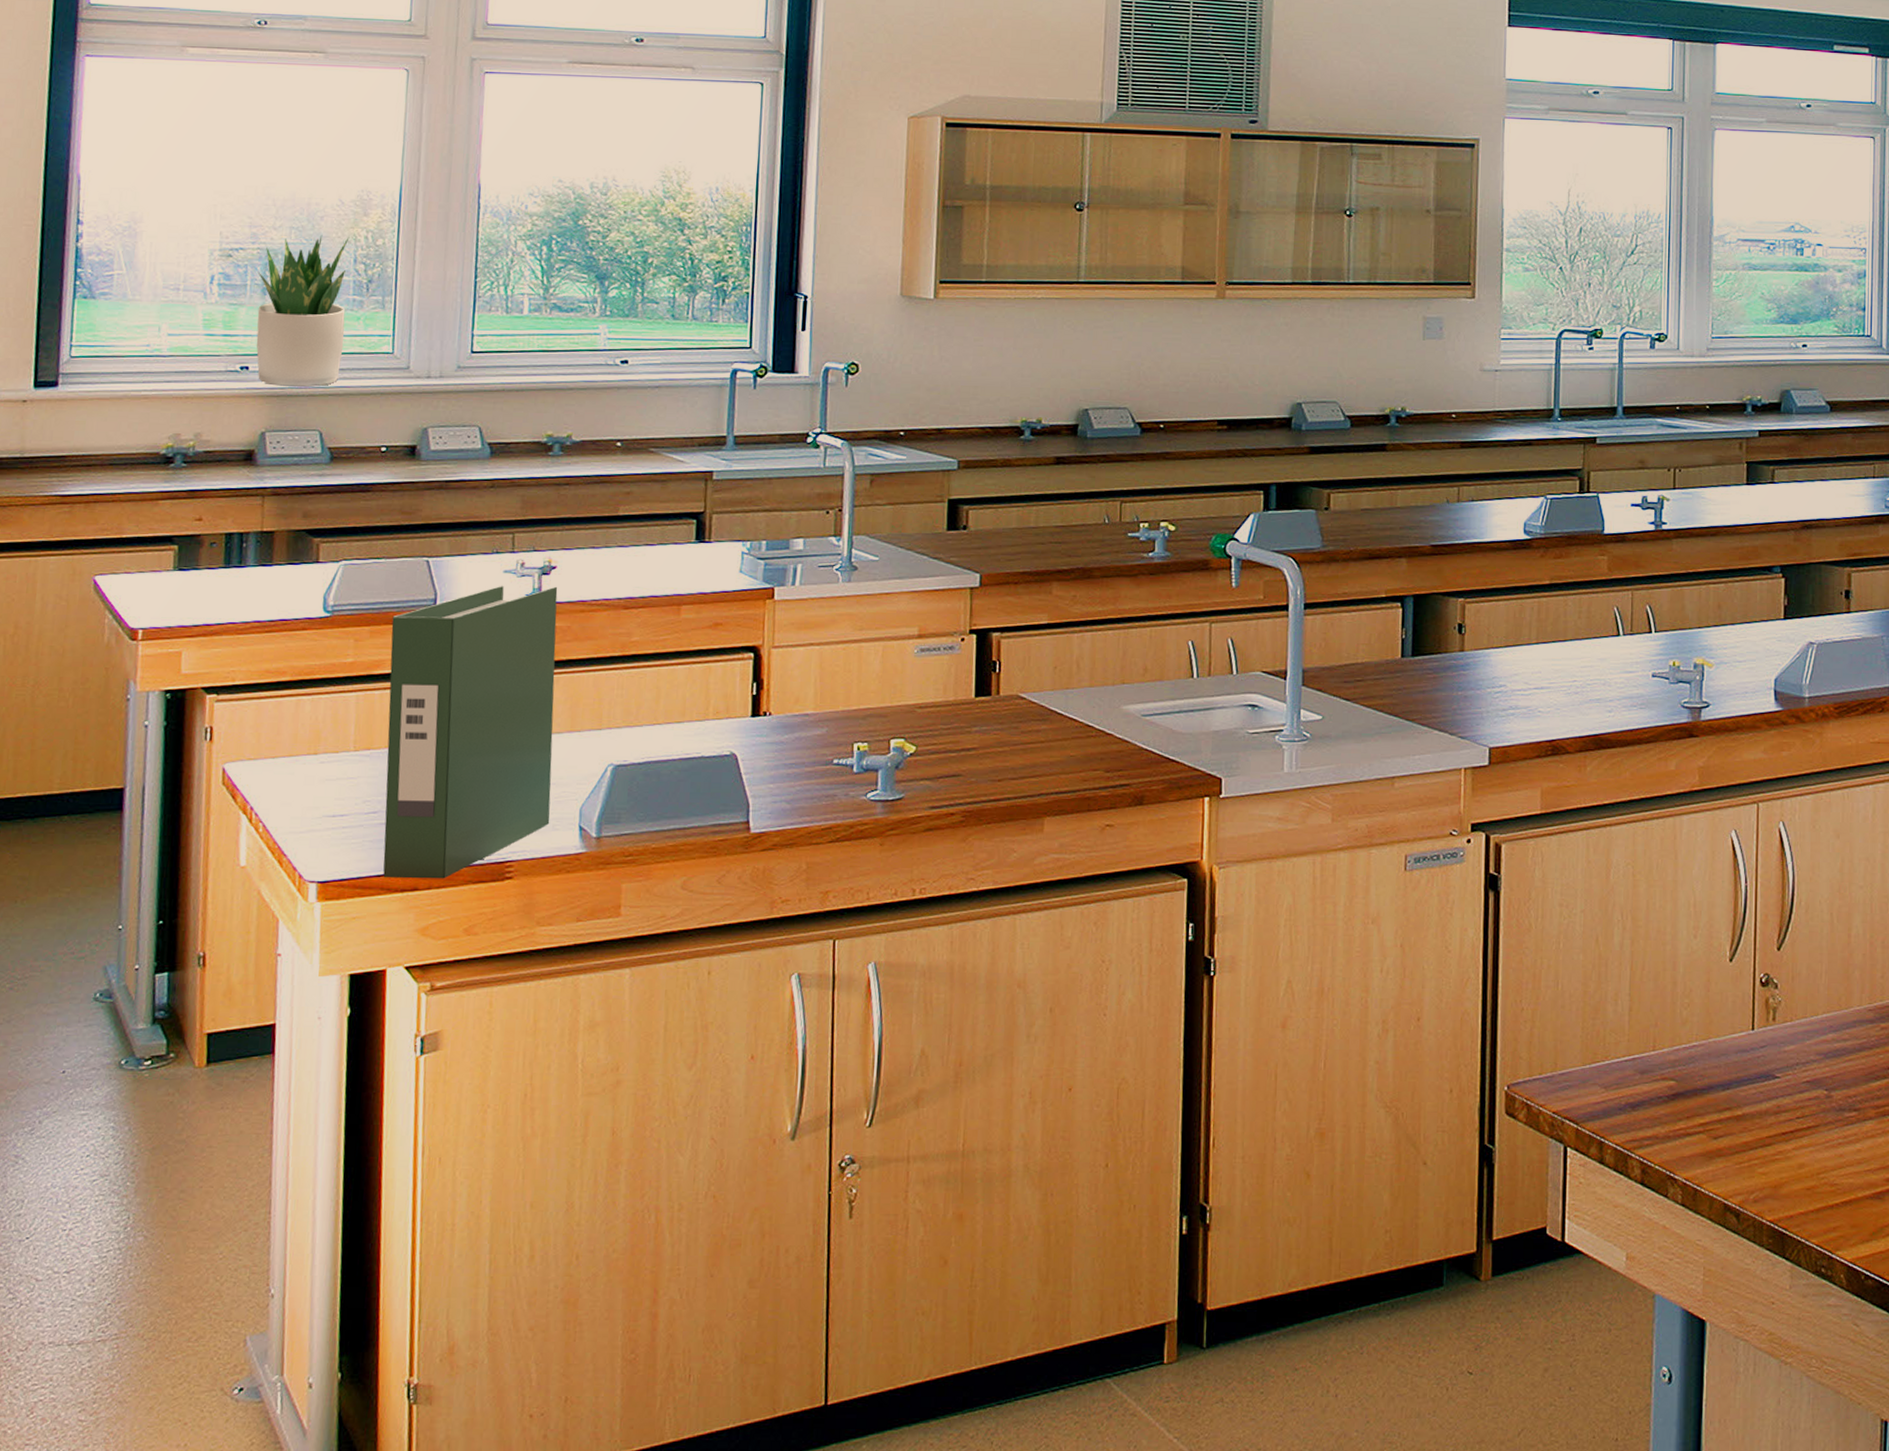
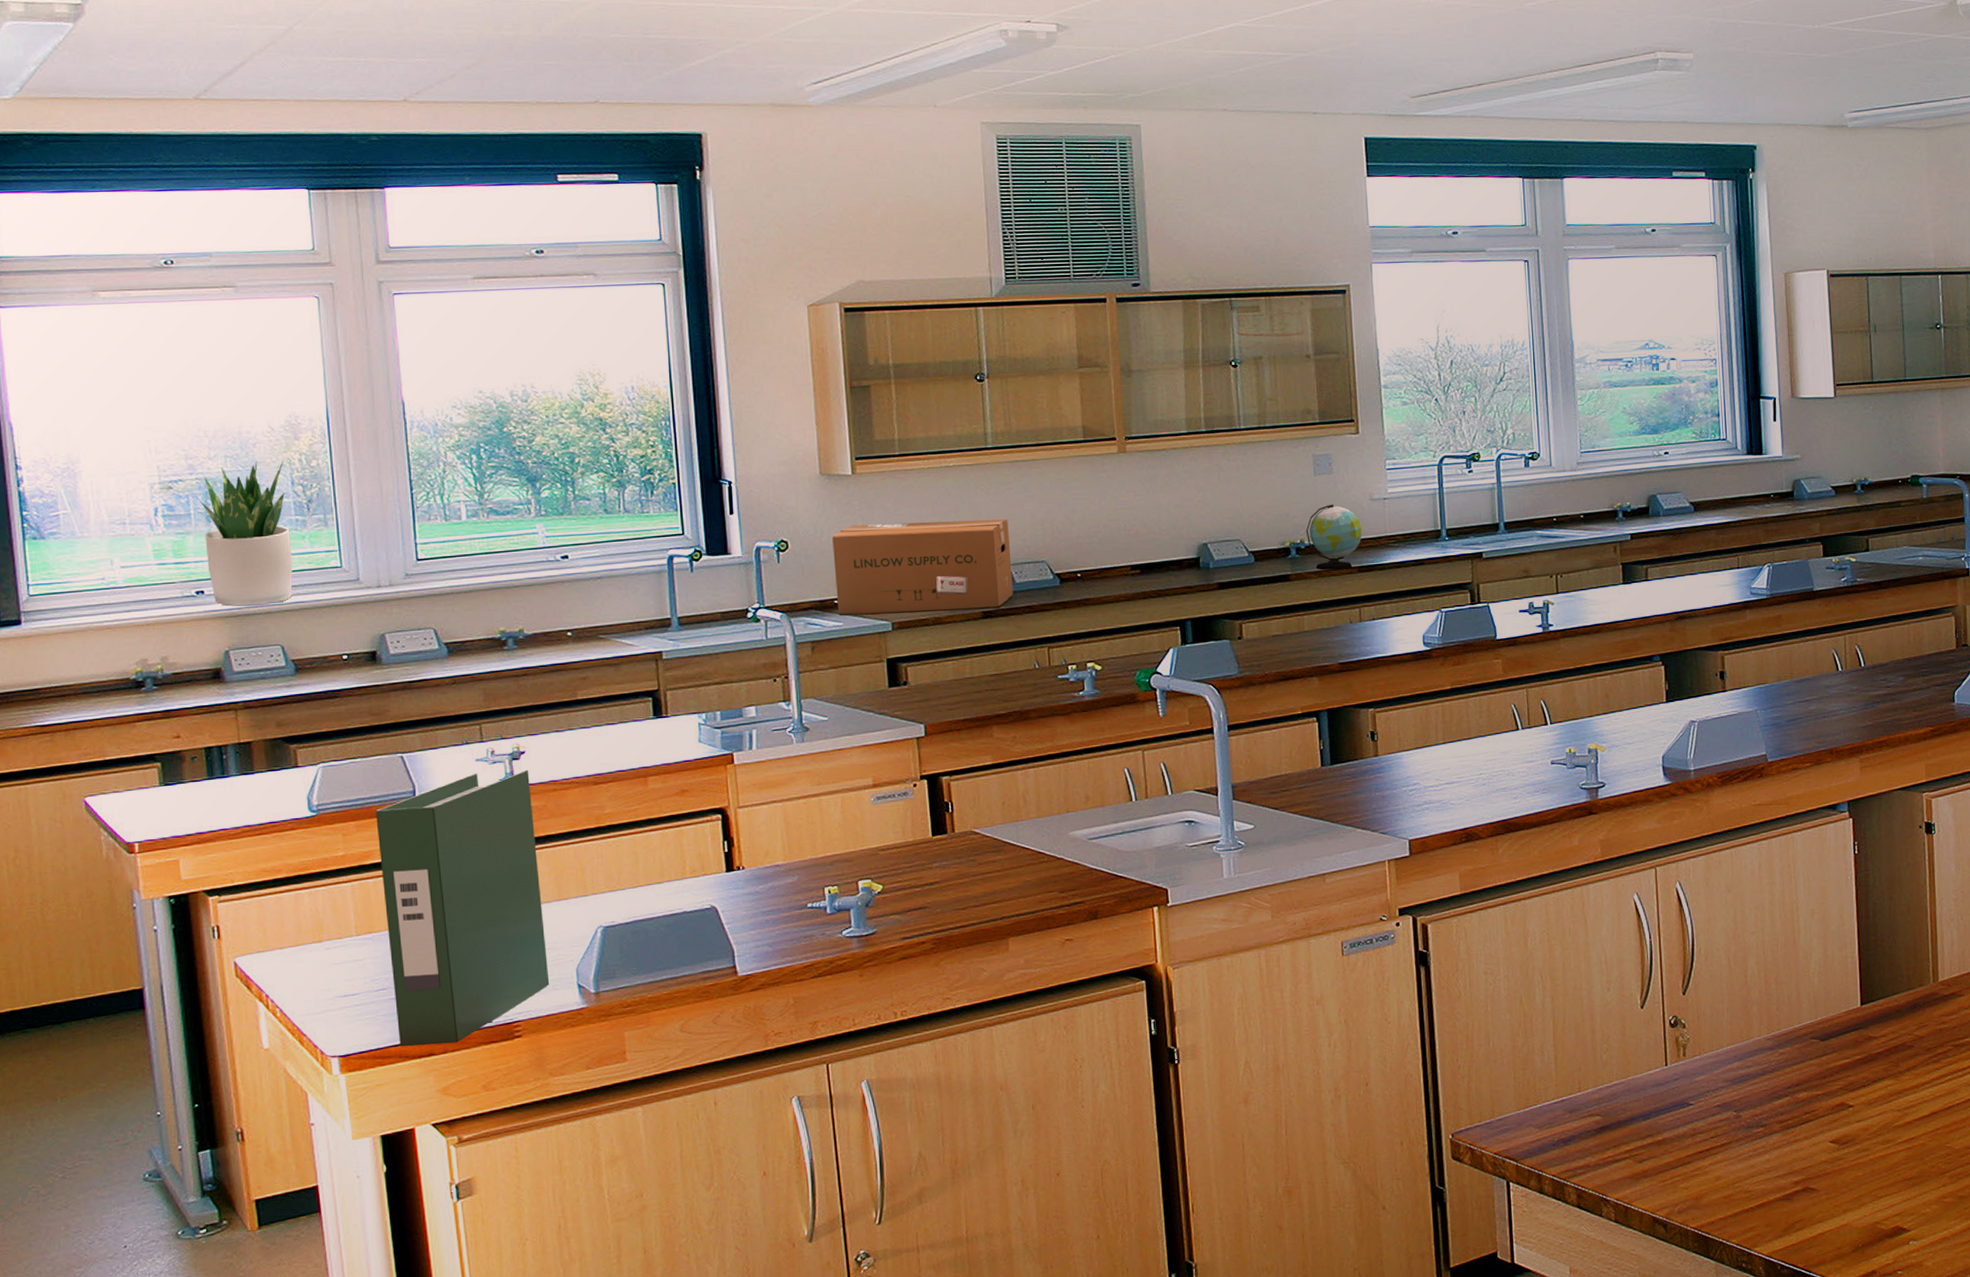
box: none [902,352,1093,455] -> present [832,519,1013,616]
globe: none [1408,371,1469,444] -> present [1305,504,1362,571]

